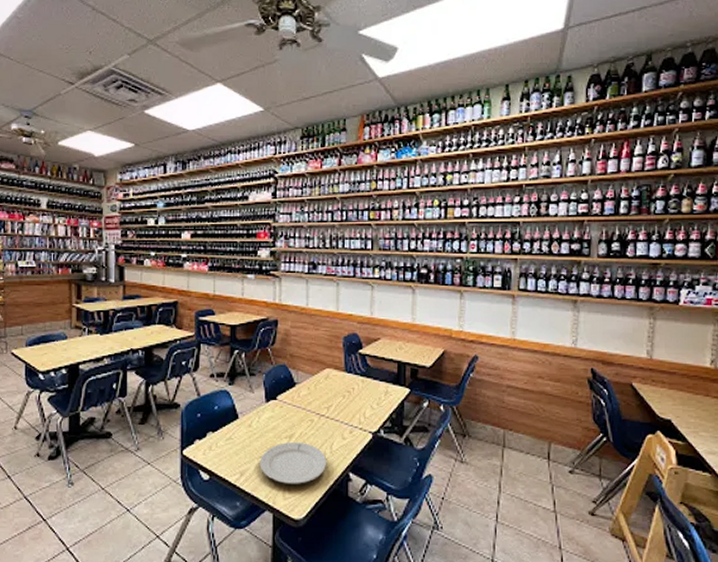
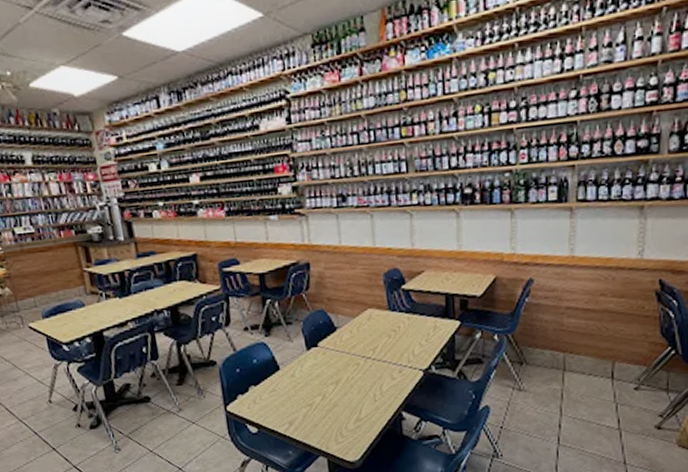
plate: present [259,441,327,484] -> none [307,387,378,429]

